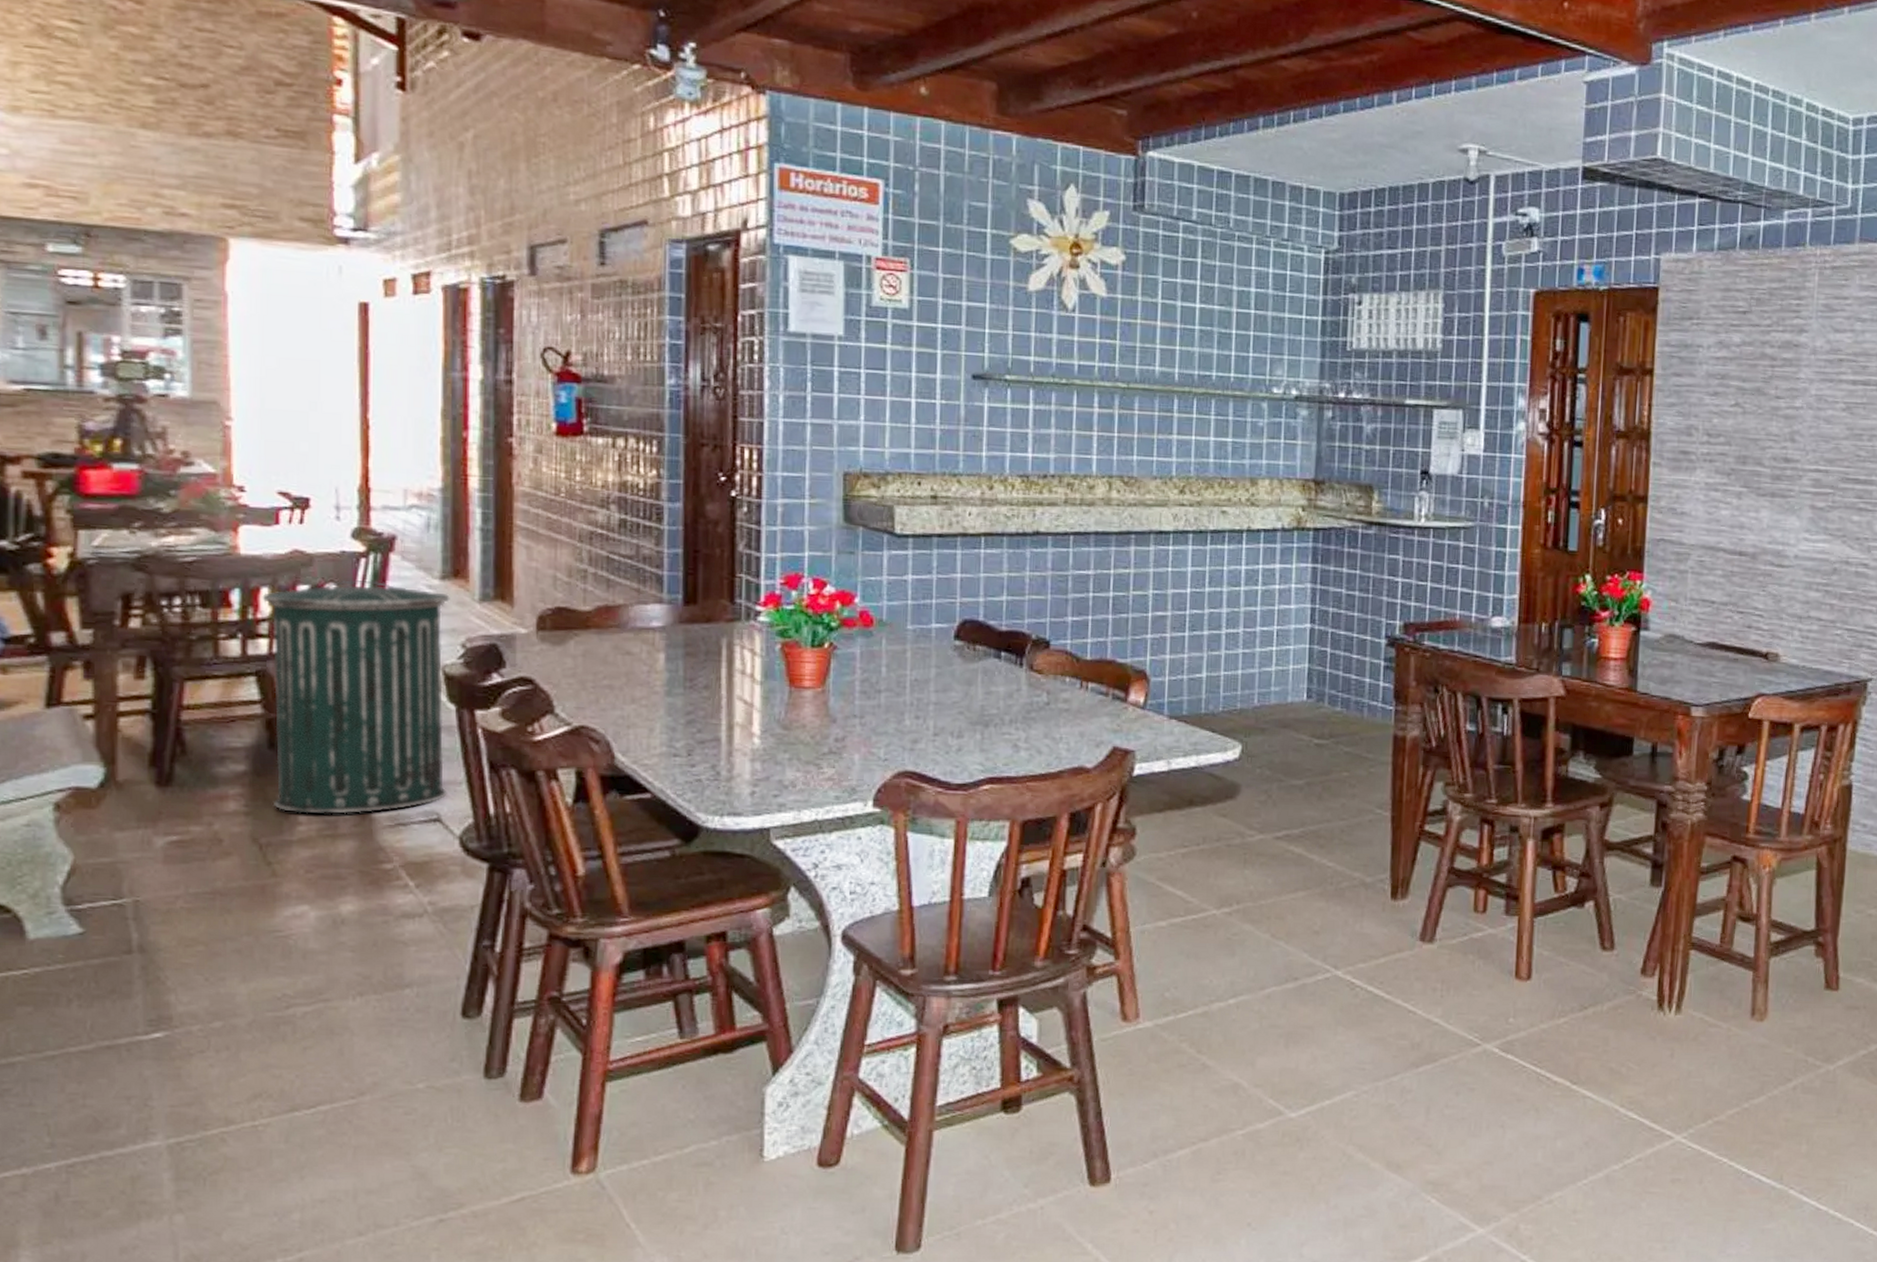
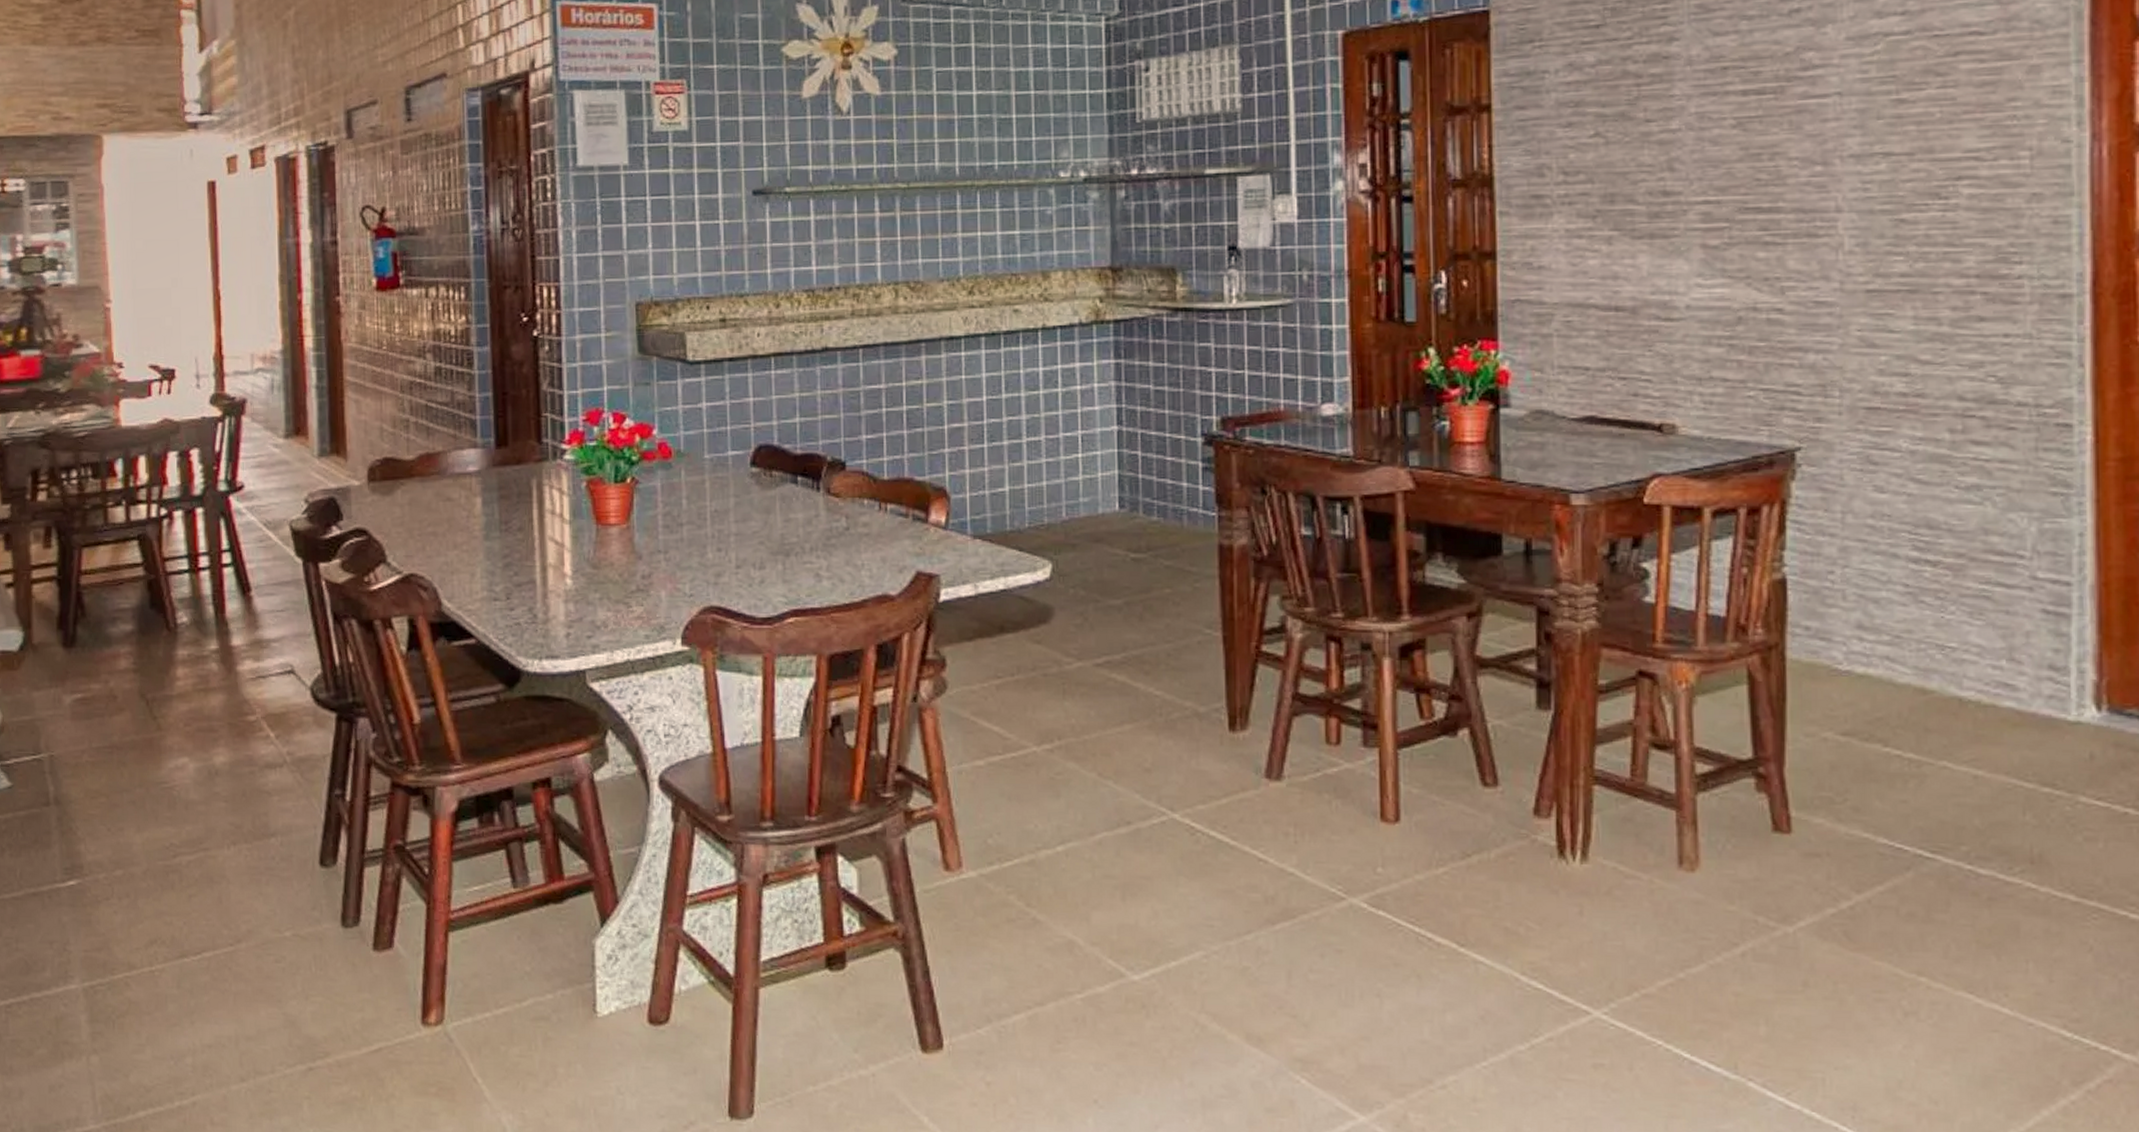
trash can: present [262,580,450,815] -> none [140,443,299,670]

